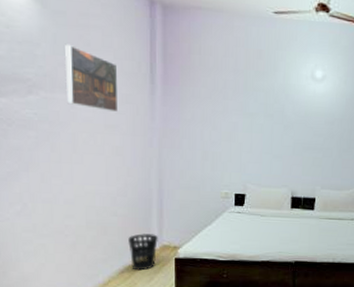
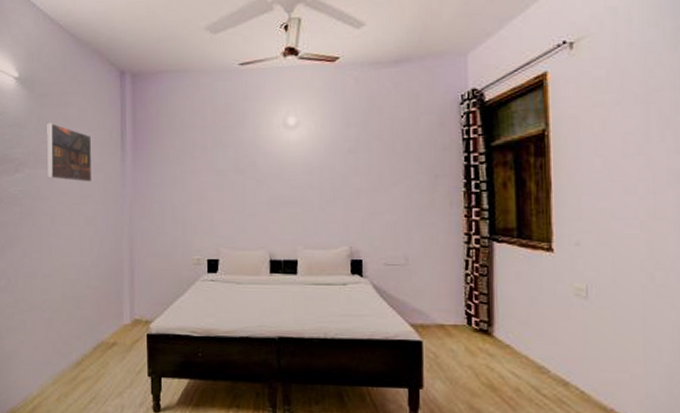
wastebasket: present [128,233,158,271] -> none [101,307,130,348]

